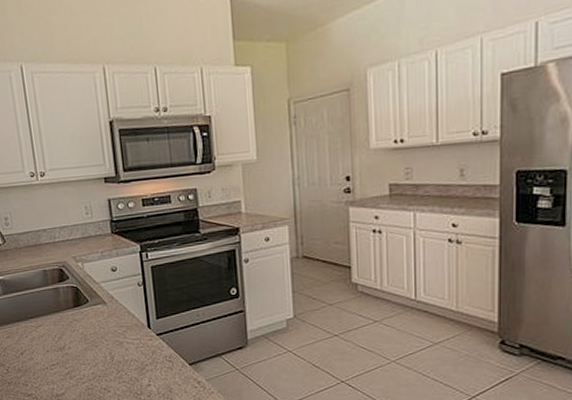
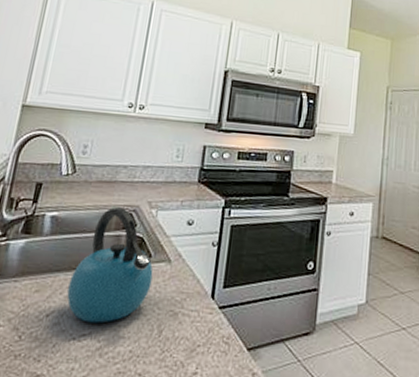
kettle: none [29,265,95,356] -> present [66,207,153,324]

